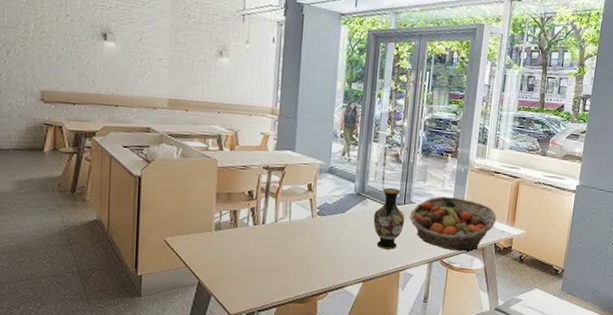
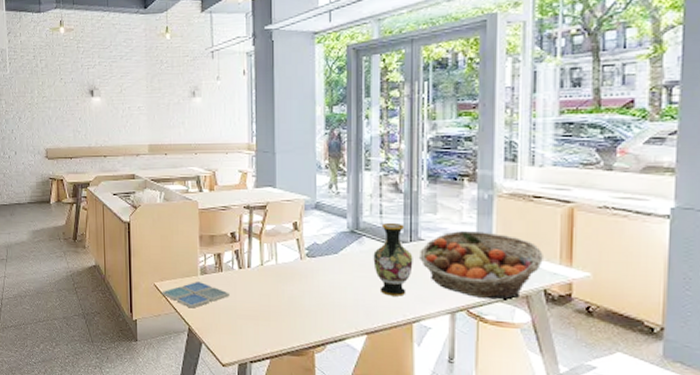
drink coaster: none [172,236,243,263] -> present [162,281,230,308]

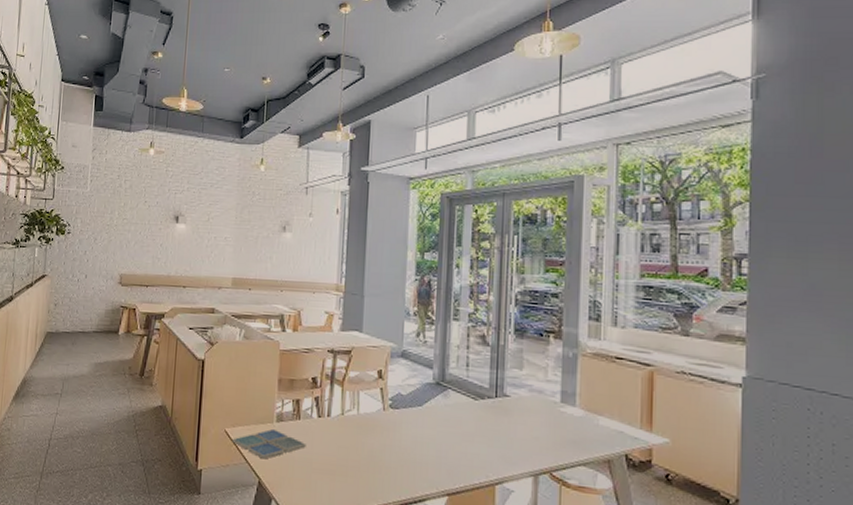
vase: present [373,222,413,296] -> none [458,376,498,455]
fruit basket: present [420,231,543,300] -> none [504,388,625,464]

